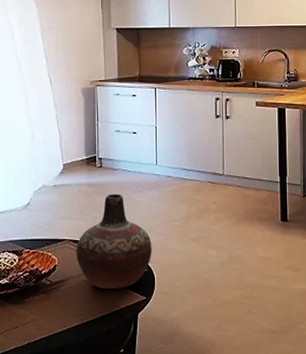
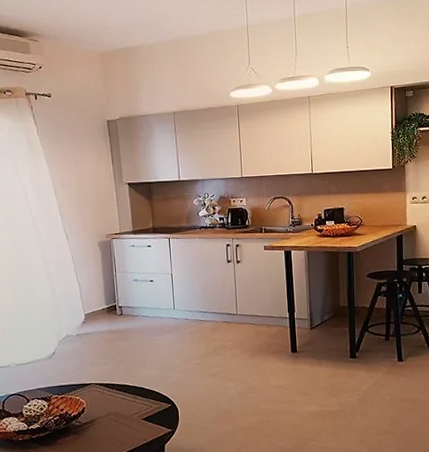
vase: present [76,194,152,290] -> none [103,338,175,426]

